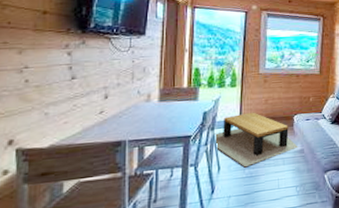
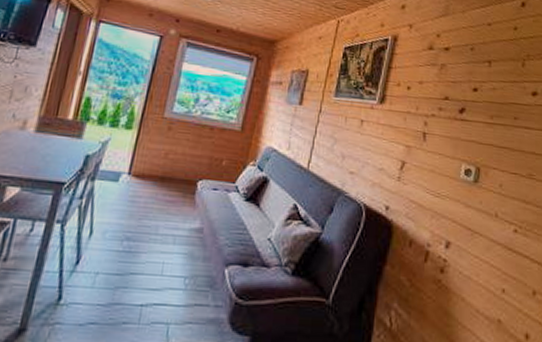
coffee table: present [213,112,299,168] -> none [93,165,198,238]

